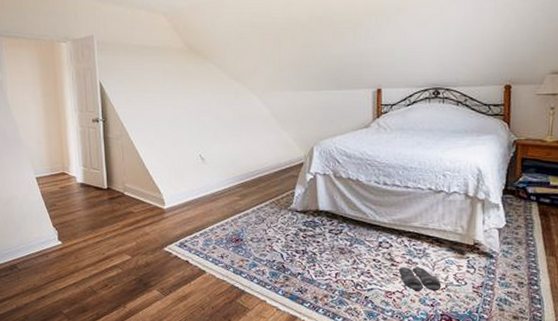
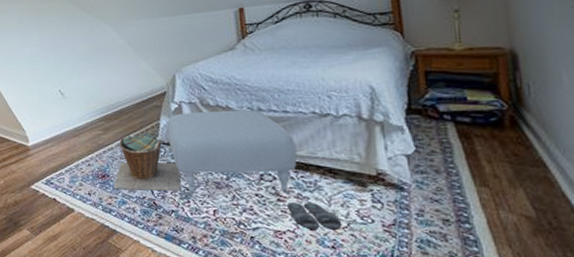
laundry basket: none [246,200,309,255] -> present [113,132,181,191]
ottoman: none [300,183,412,260] -> present [166,109,297,196]

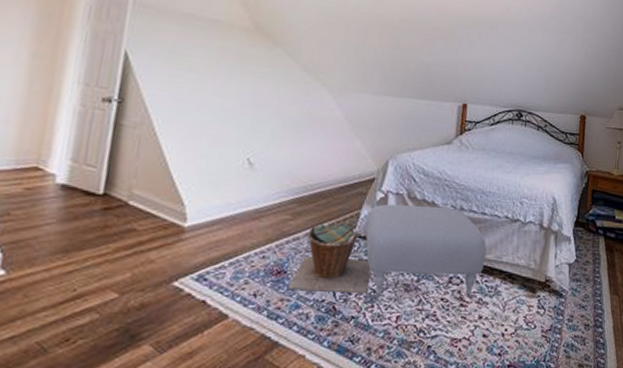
slippers: present [287,202,341,230] -> none [468,308,510,336]

